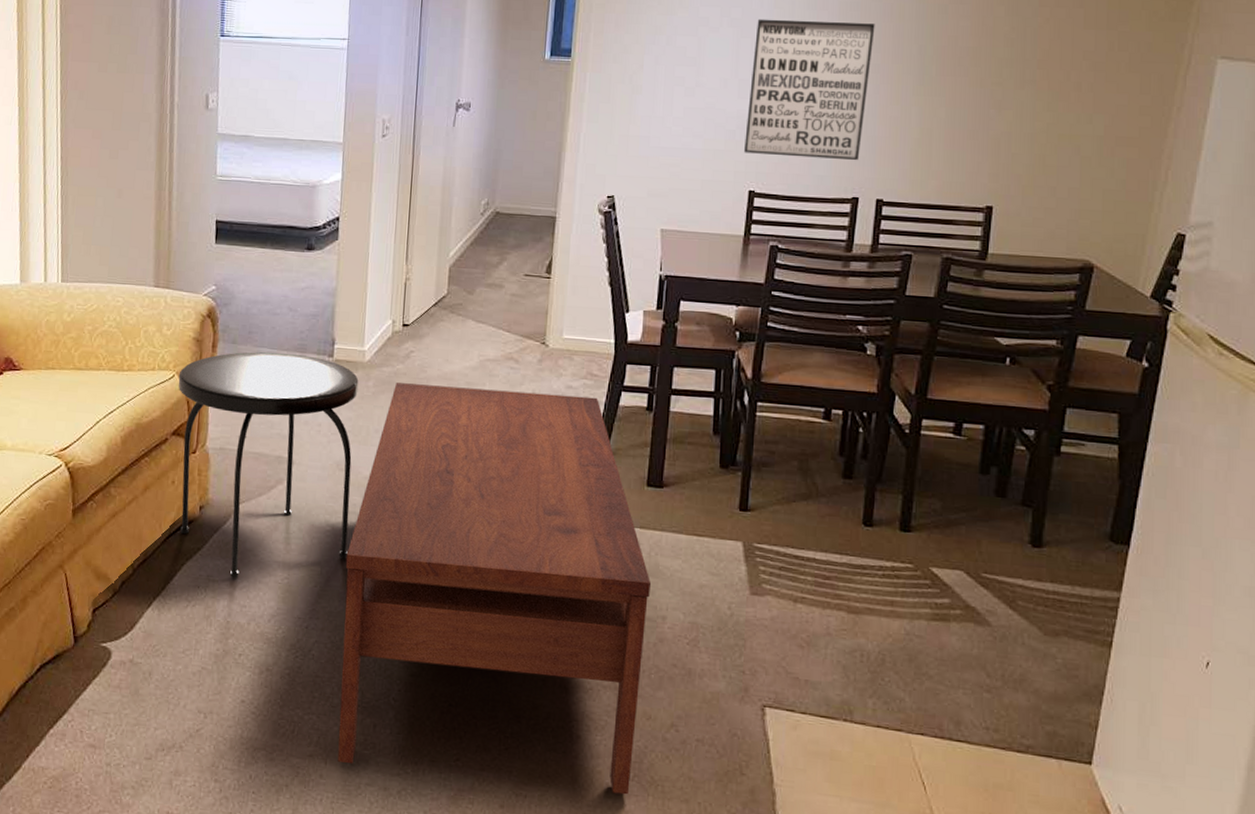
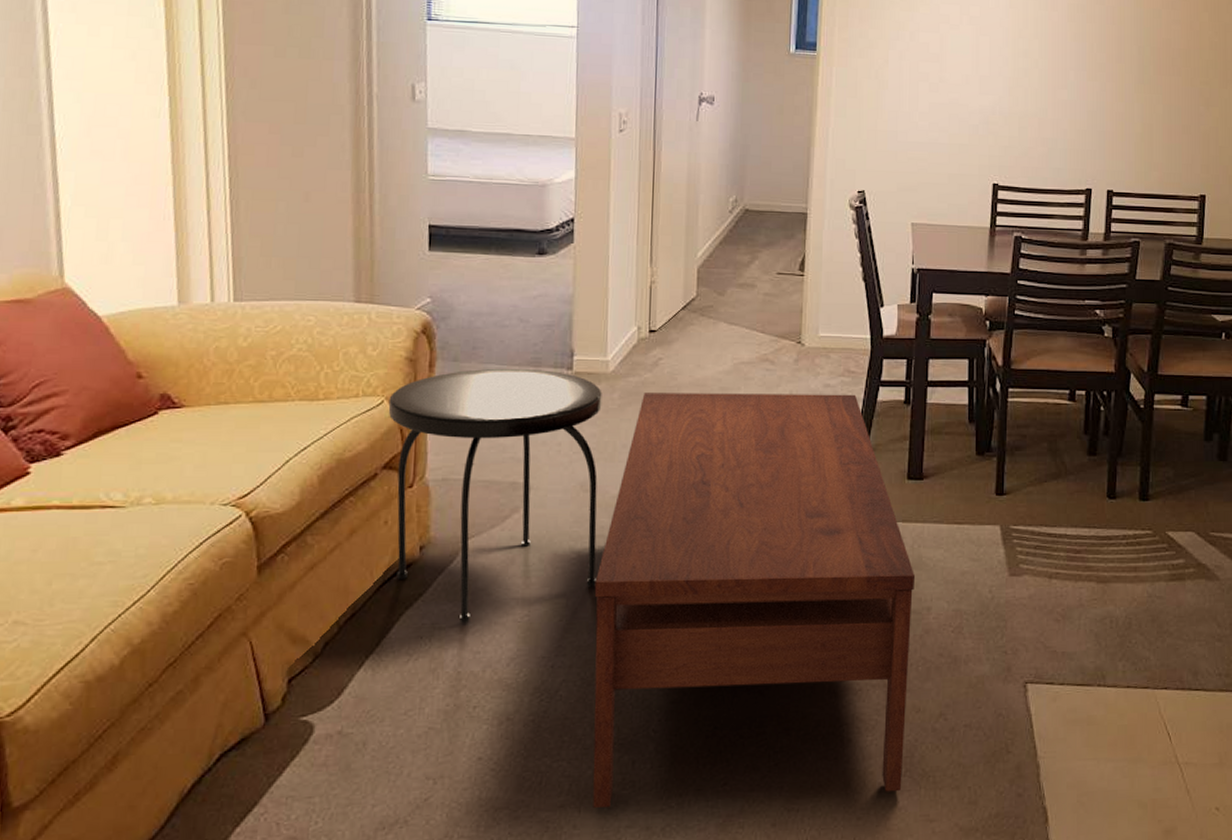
wall art: present [744,19,875,161] -> none [987,17,1100,154]

